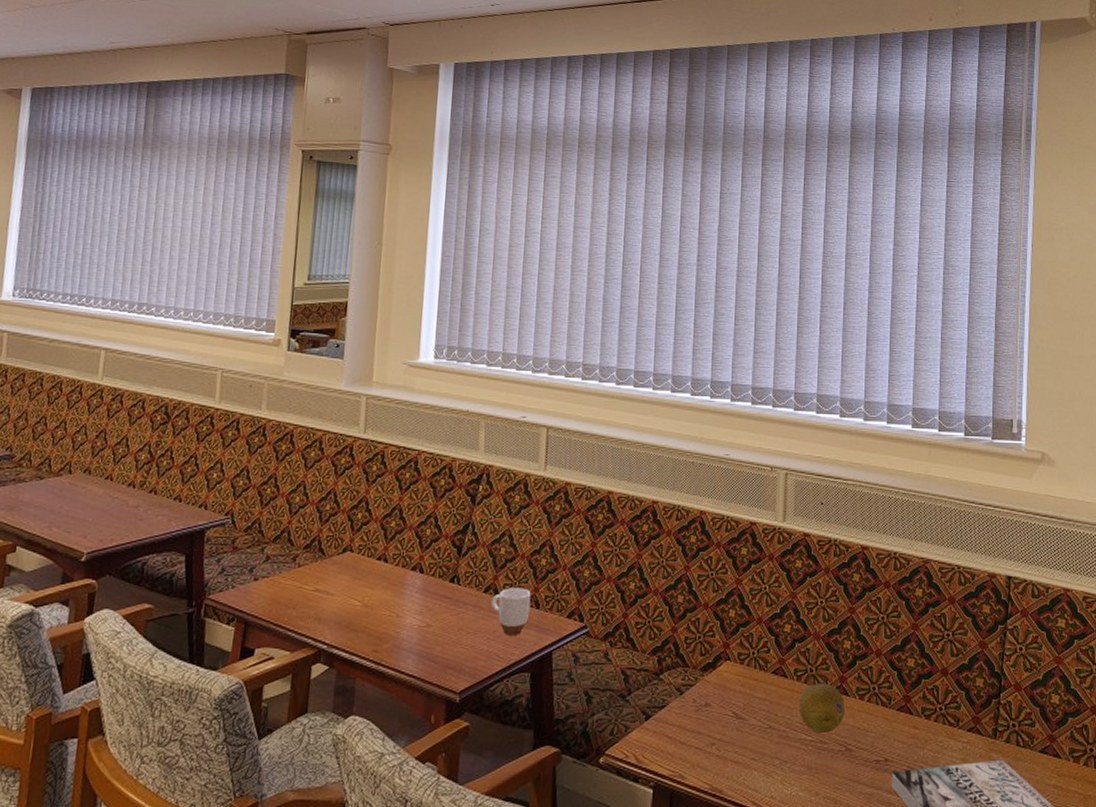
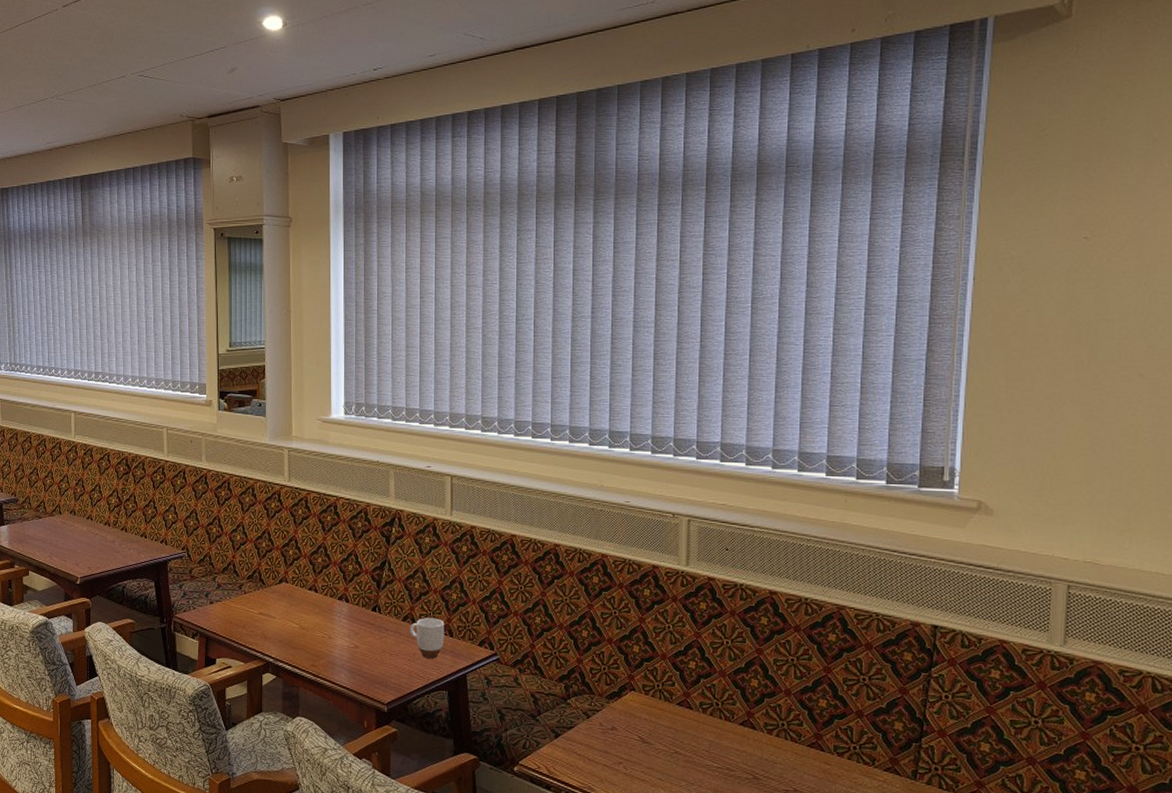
fruit: present [798,682,845,734] -> none [704,716,752,762]

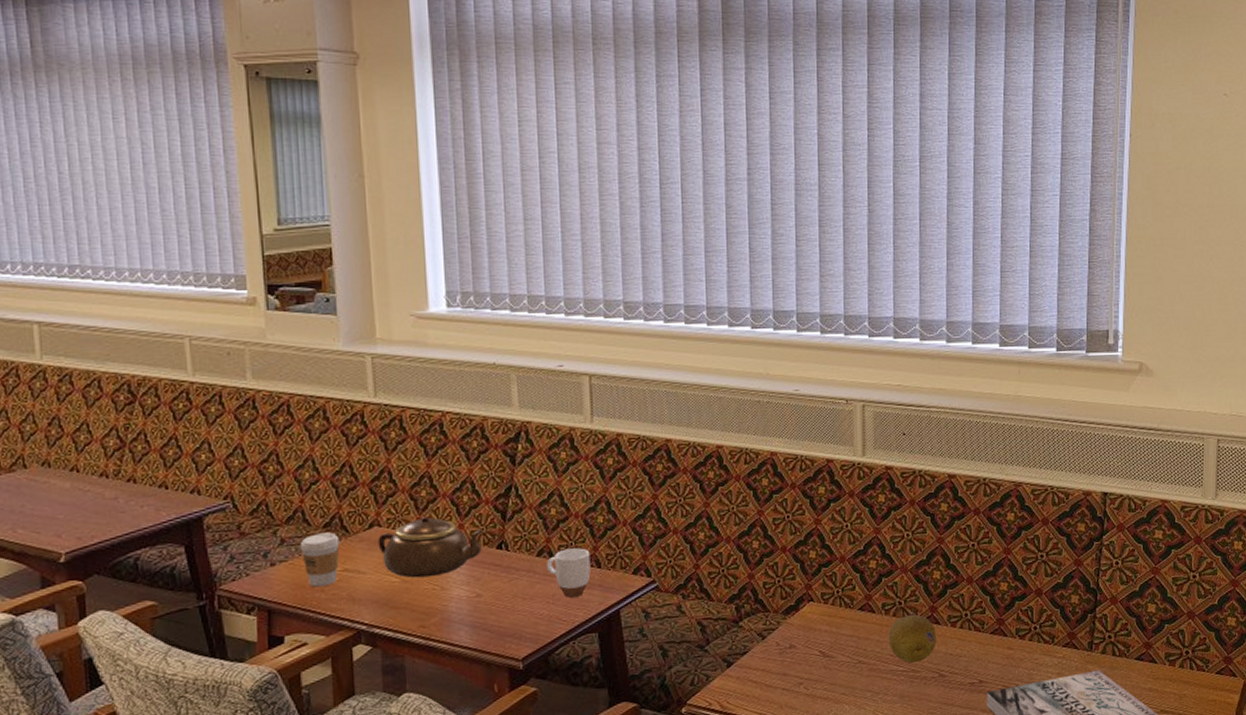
coffee cup: none [230,583,258,624] -> present [299,532,340,587]
teapot: none [285,579,363,627] -> present [378,517,484,578]
fruit: none [704,716,752,762] -> present [888,614,936,664]

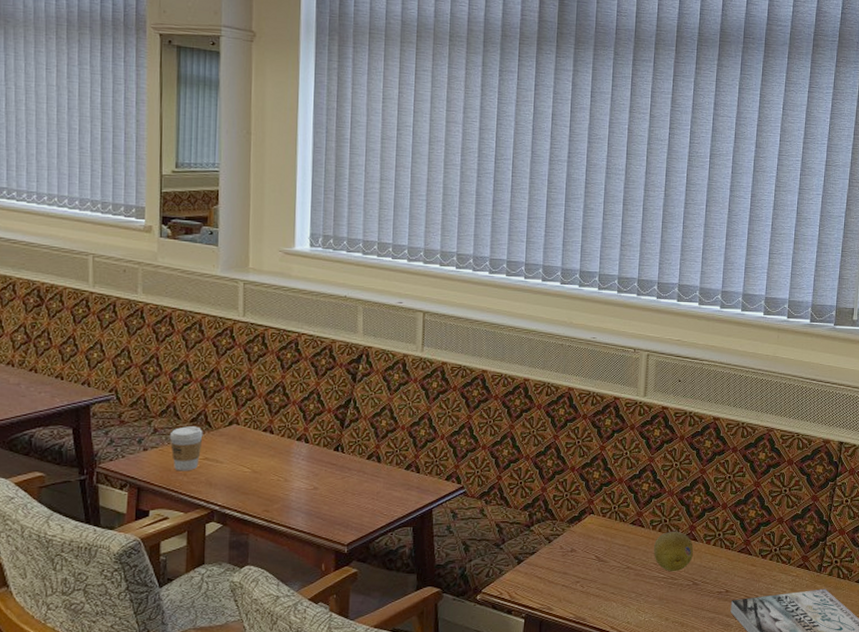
teapot: present [378,517,484,578] -> none [235,419,325,470]
mug: present [545,548,591,599] -> none [374,455,412,497]

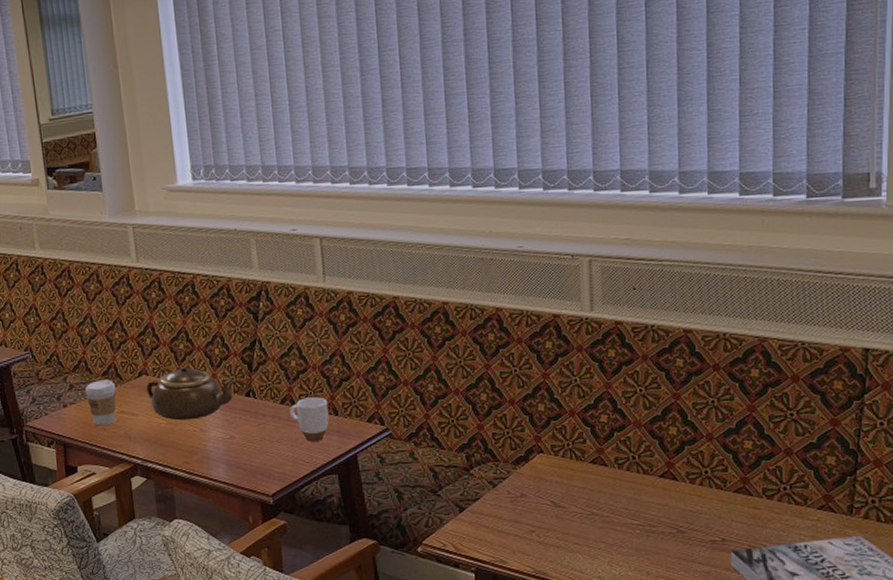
teapot: none [235,419,325,470] -> present [146,367,234,421]
mug: none [374,455,412,497] -> present [289,397,329,443]
fruit: present [653,531,693,572] -> none [622,469,674,518]

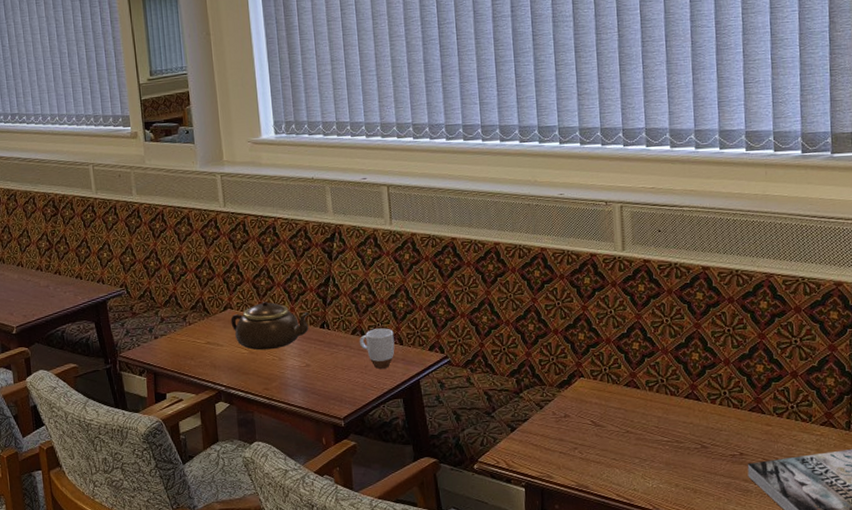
coffee cup: present [85,380,117,426] -> none [174,313,203,356]

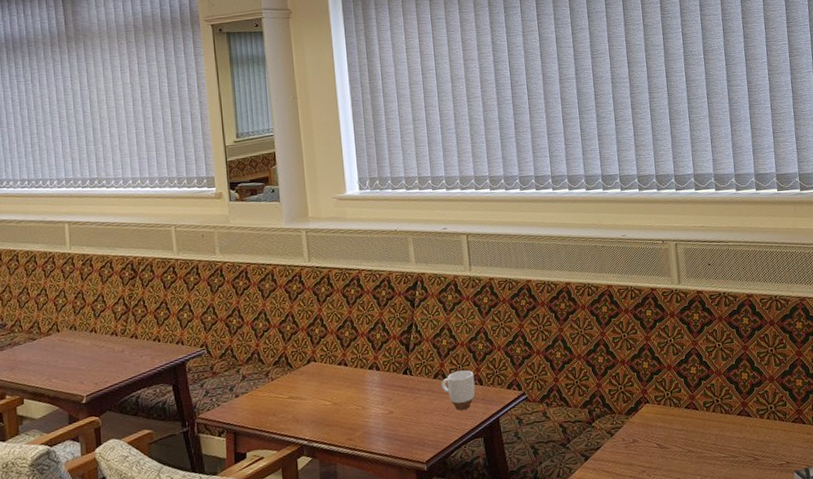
teapot: present [230,301,310,351] -> none [314,352,393,401]

